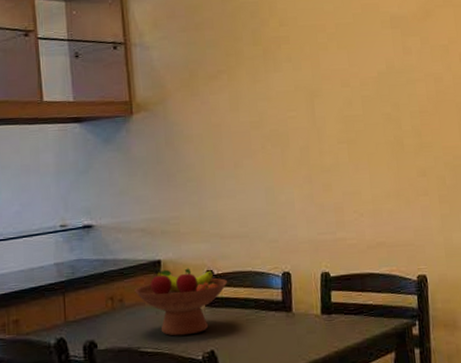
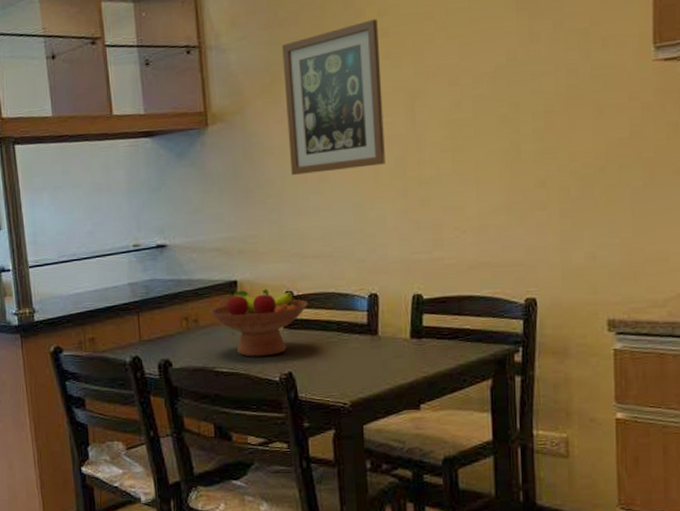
wall art: none [199,28,292,161] -> present [282,19,385,175]

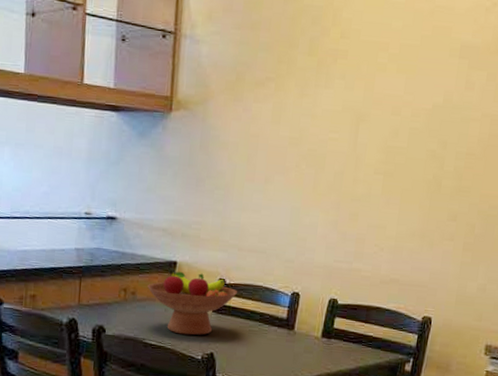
wall art: present [282,19,385,175] -> none [241,39,340,176]

